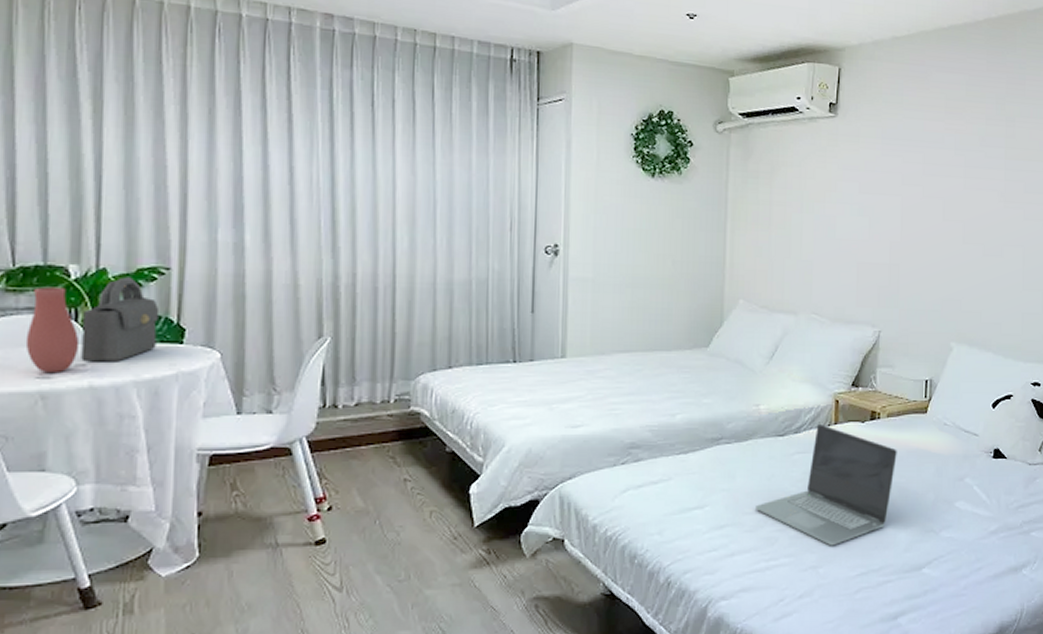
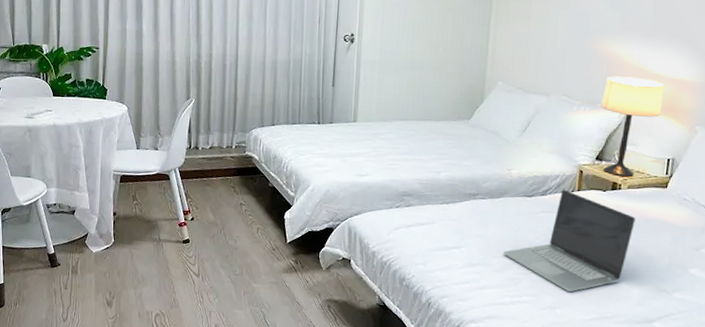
vase: present [25,286,80,374] -> none [20,59,49,115]
handbag: present [81,277,160,362] -> none [49,53,93,110]
table lamp: none [854,289,918,405] -> present [601,76,665,178]

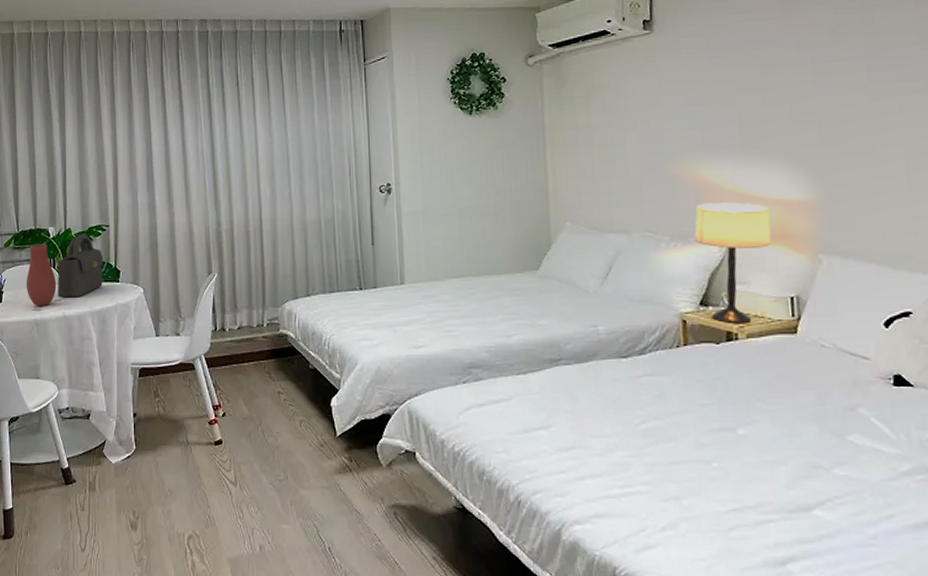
vase: none [20,59,49,115] -> present [26,244,57,307]
handbag: none [49,53,93,110] -> present [58,234,104,298]
laptop: present [504,190,636,293] -> none [603,346,765,477]

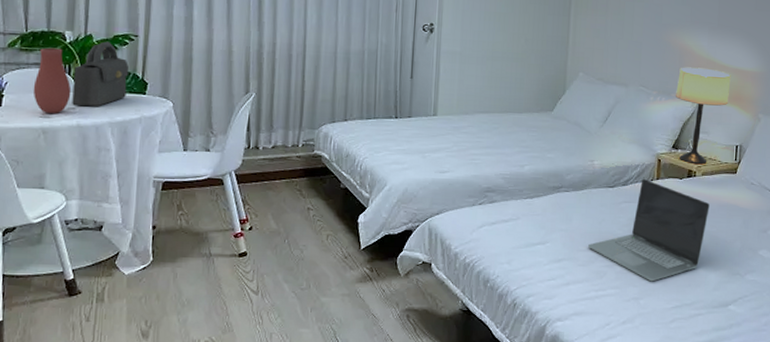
laptop: none [603,346,765,477] -> present [588,179,710,282]

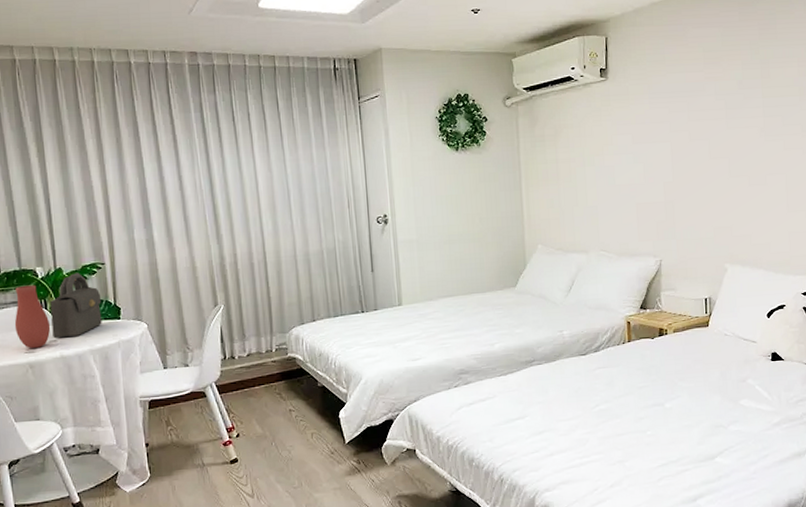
laptop: present [588,179,710,282] -> none [567,343,685,444]
table lamp: present [676,67,731,165] -> none [637,224,693,323]

